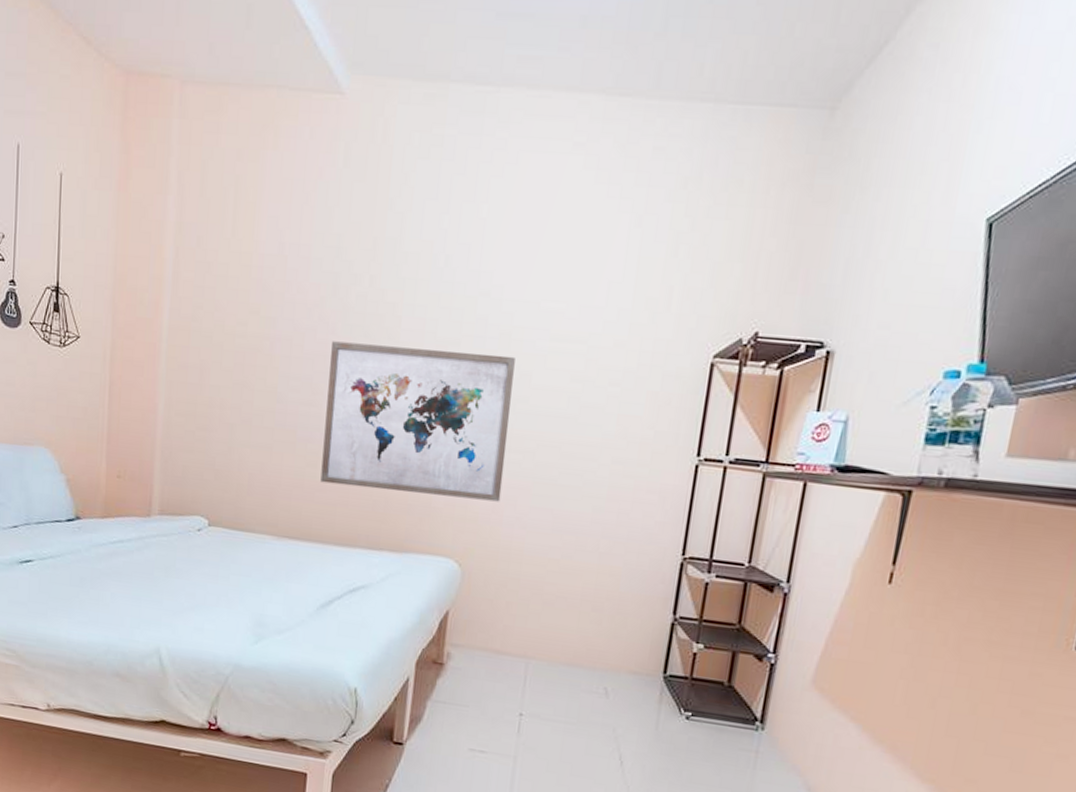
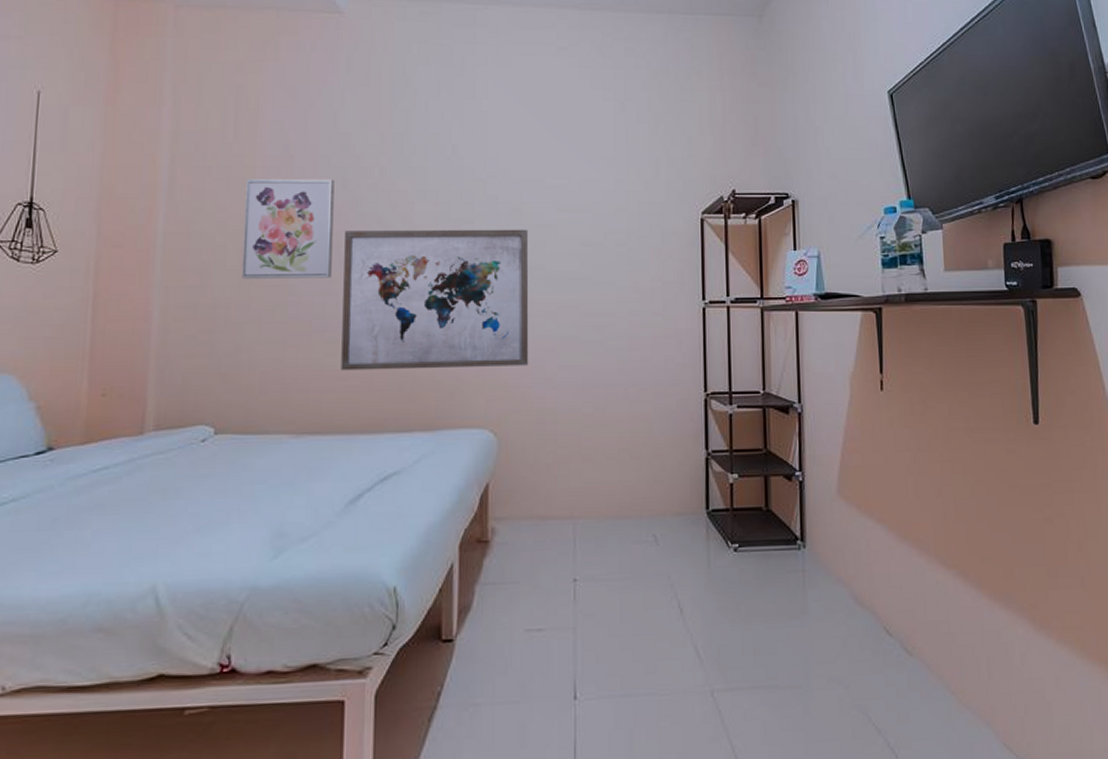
wall art: none [235,278,325,389] -> present [242,179,335,279]

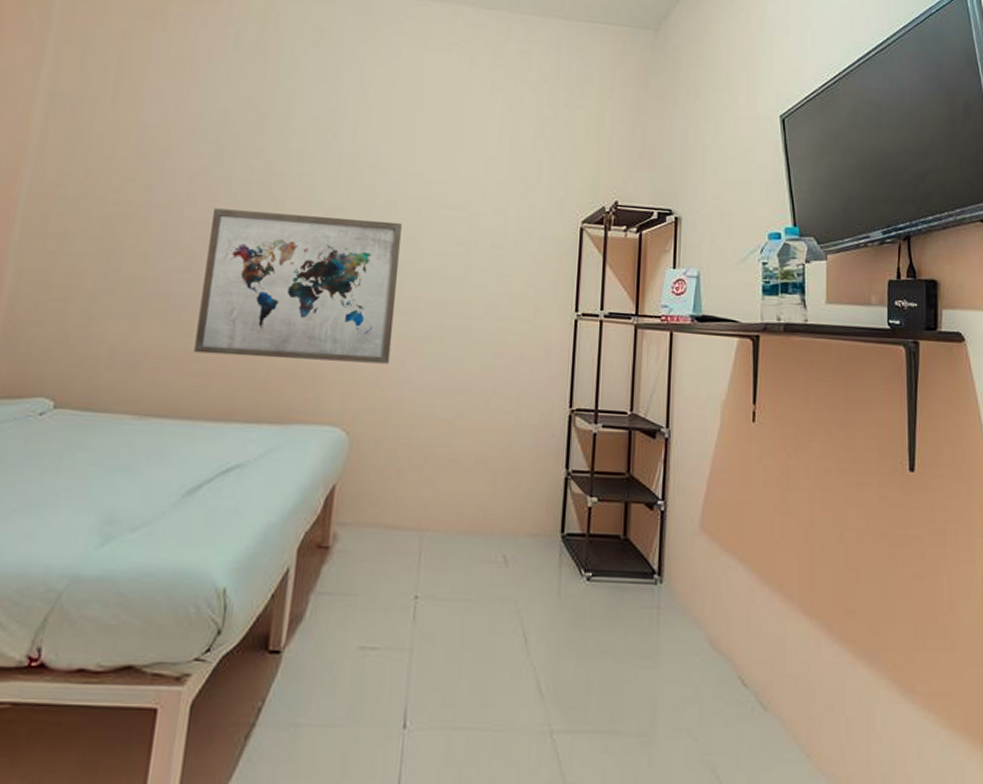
wall art: present [242,179,335,279] -> none [102,147,209,256]

